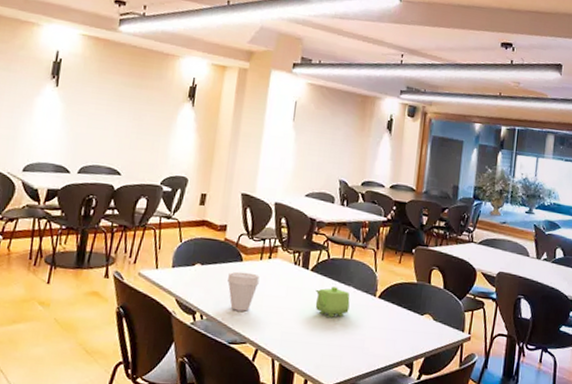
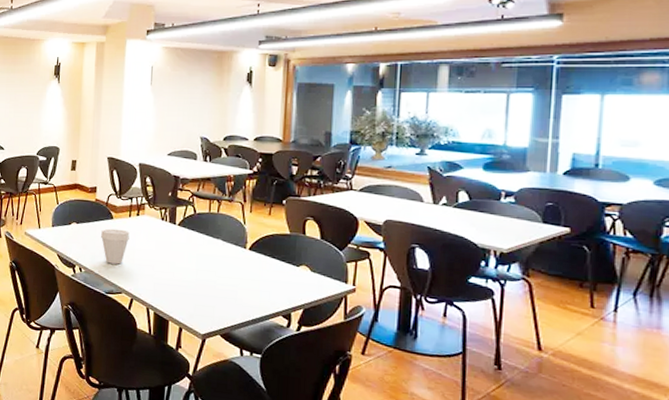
teapot: present [315,287,350,317] -> none [184,240,219,269]

